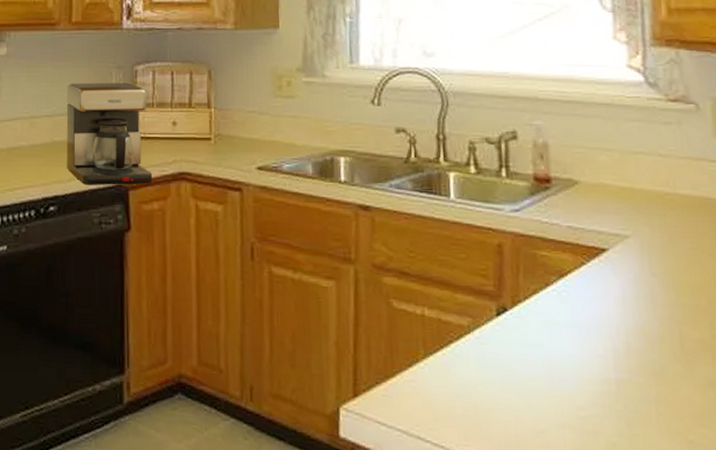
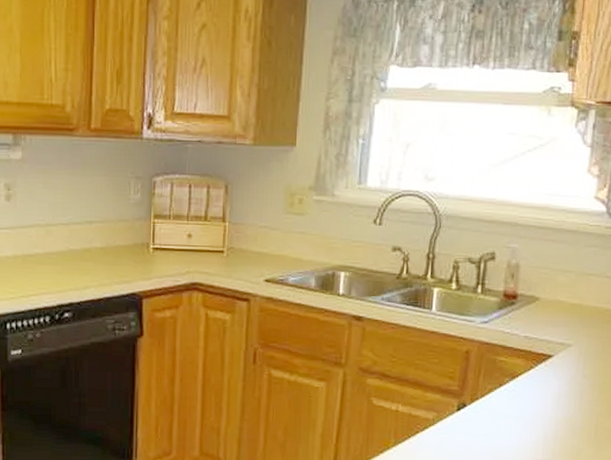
coffee maker: present [66,83,153,186] -> none [82,192,166,294]

